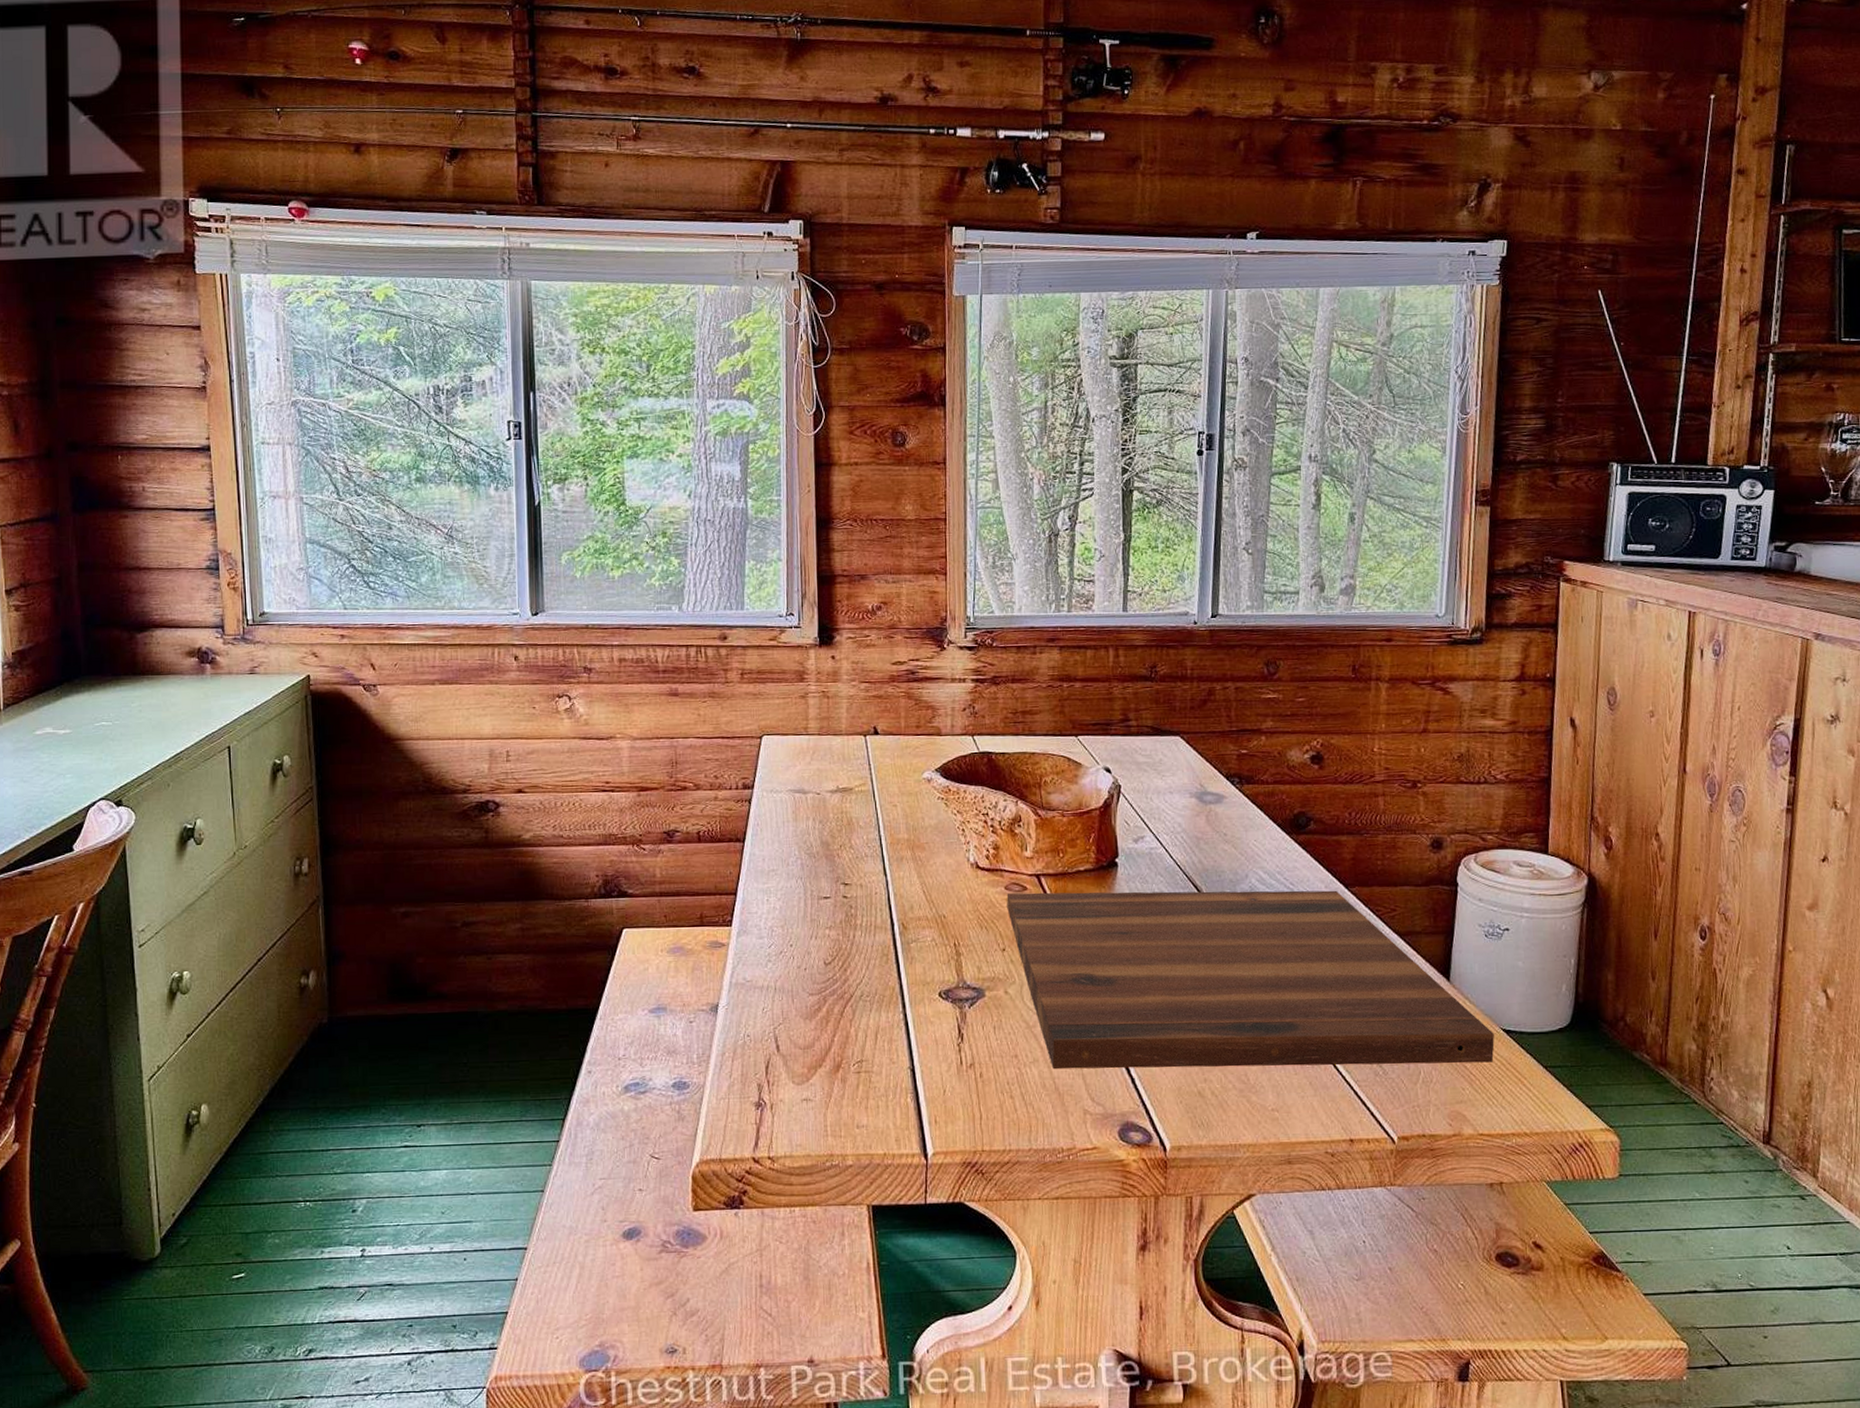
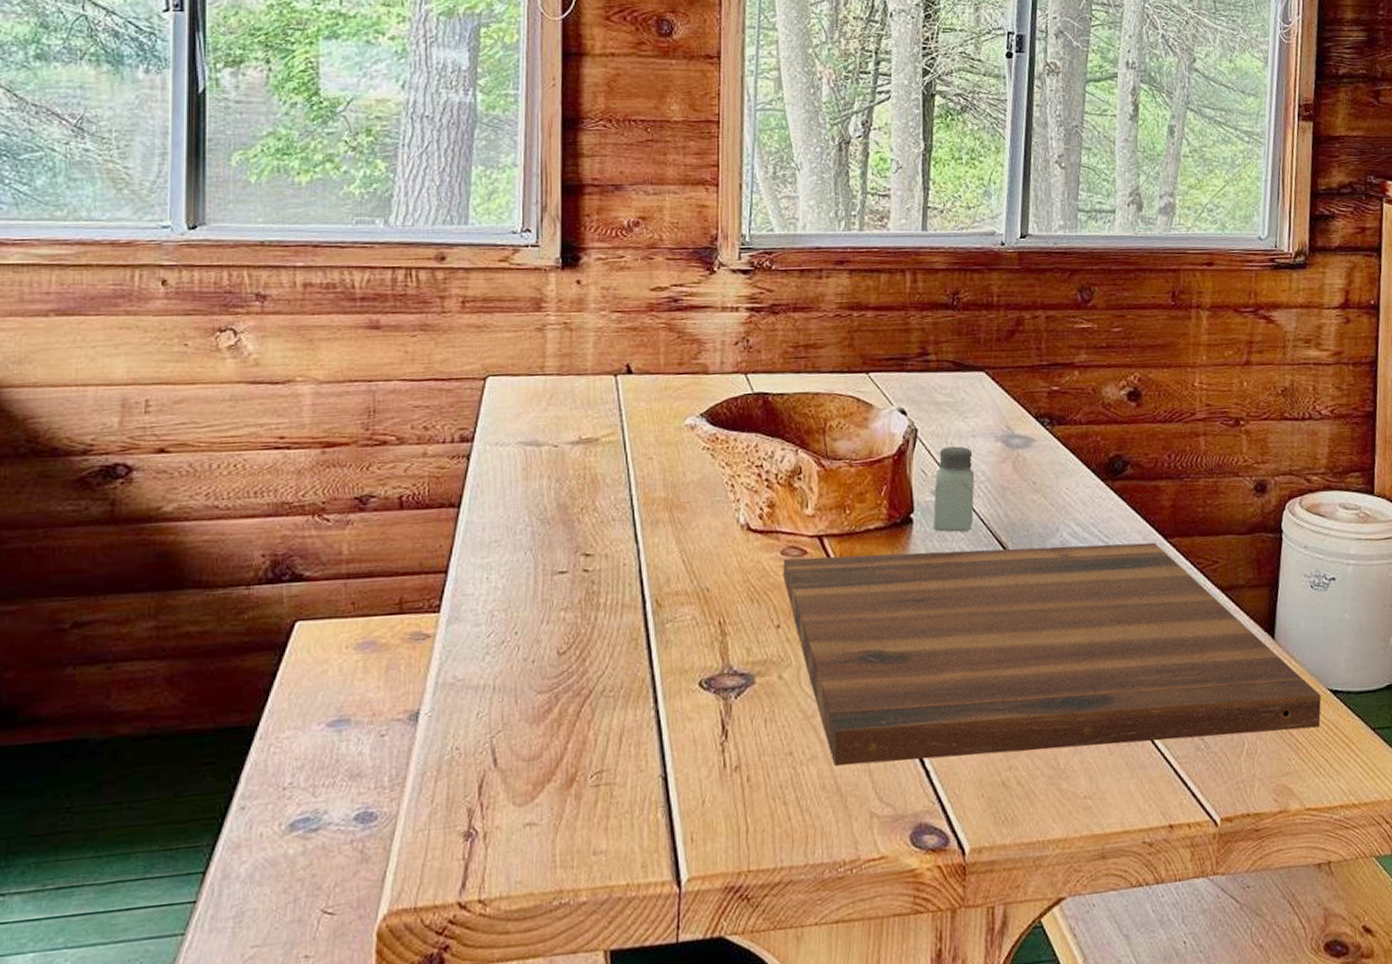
saltshaker: none [1136,801,1172,875] -> present [933,446,975,532]

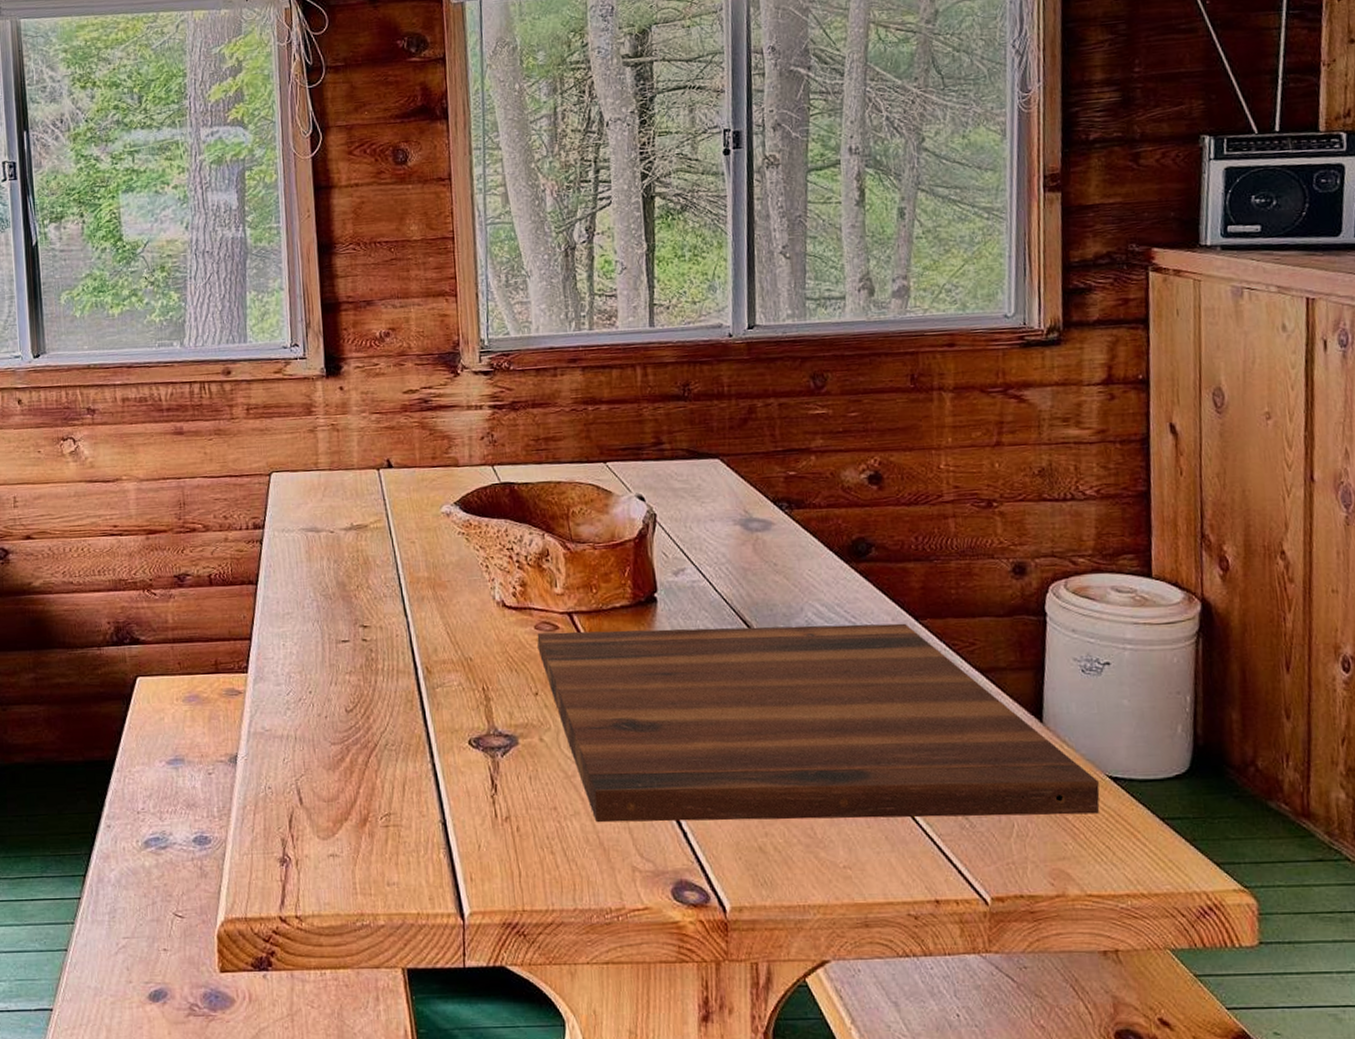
saltshaker: present [933,446,975,532] -> none [676,529,716,611]

